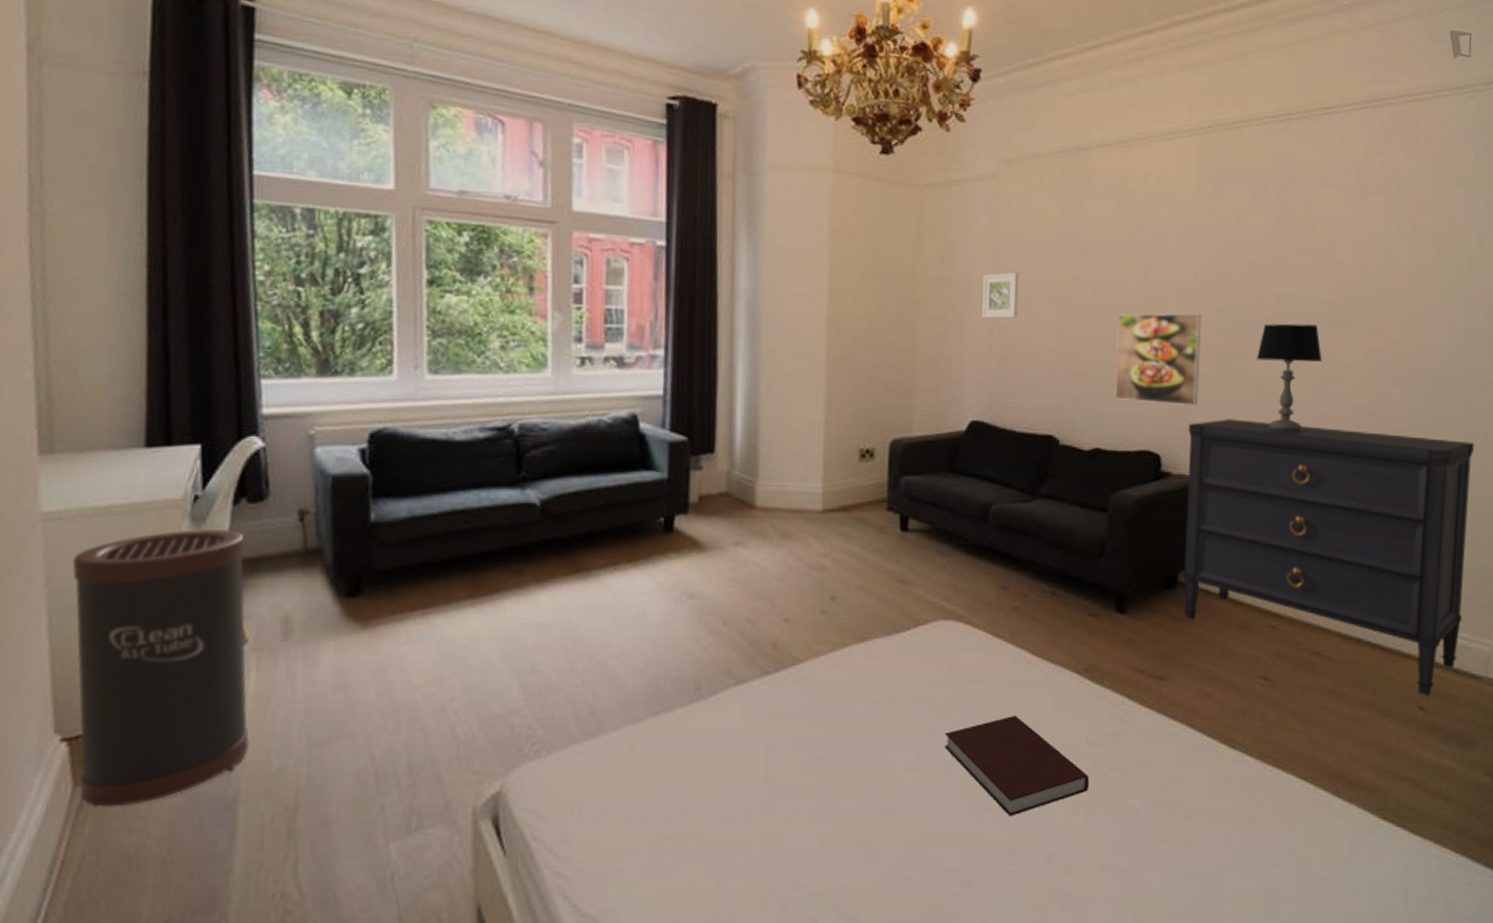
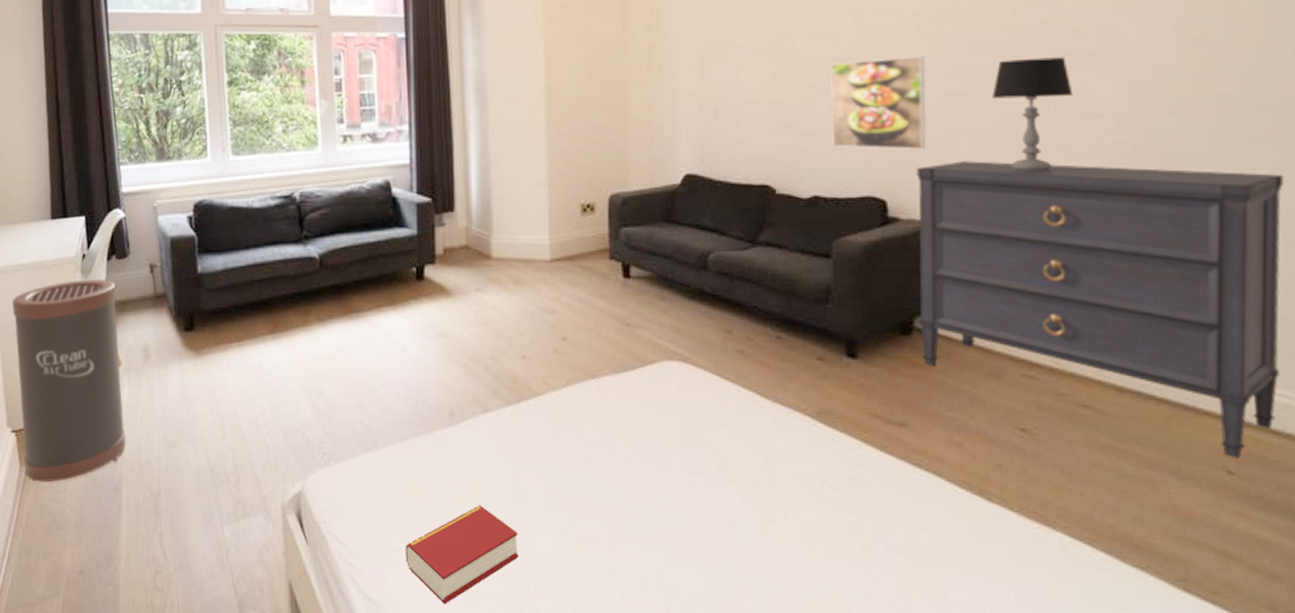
book: none [631,791,769,910] -> present [405,505,518,605]
notebook: present [944,716,1090,817] -> none [676,454,828,551]
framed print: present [981,272,1019,319] -> none [689,31,726,77]

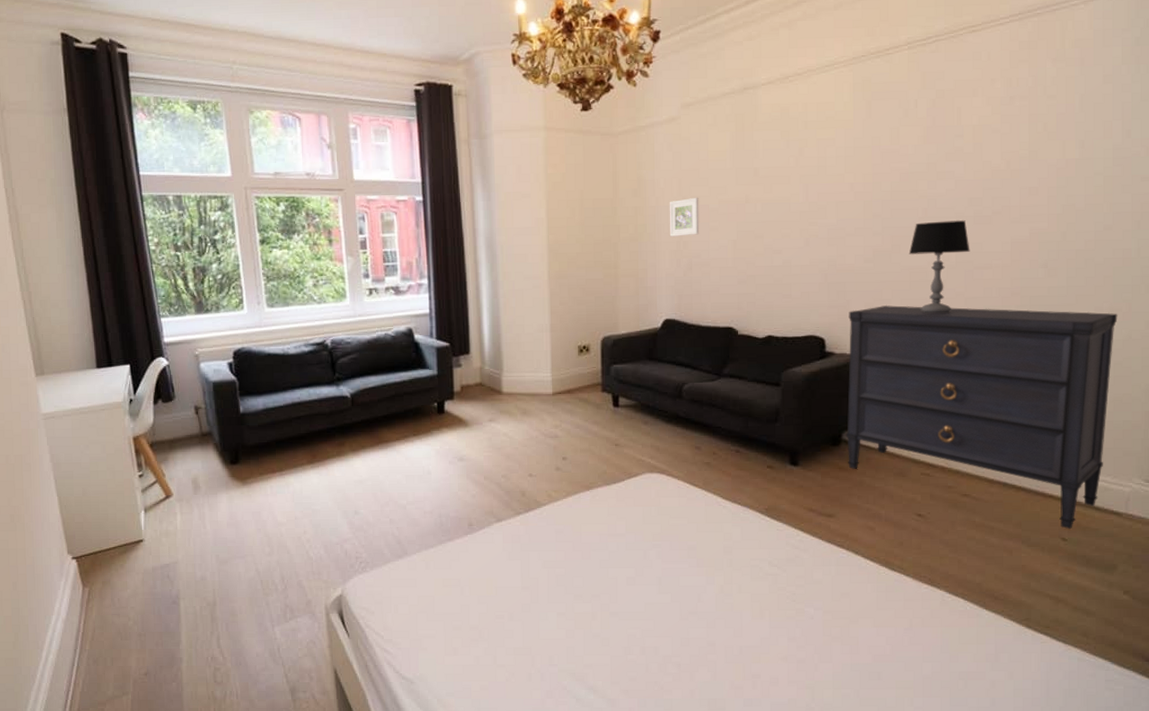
trash can: present [12,280,126,483] -> none [64,421,181,600]
book: present [405,505,518,605] -> none [433,596,528,677]
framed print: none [689,31,726,77] -> present [669,197,700,237]
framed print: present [830,55,927,151] -> none [783,218,859,297]

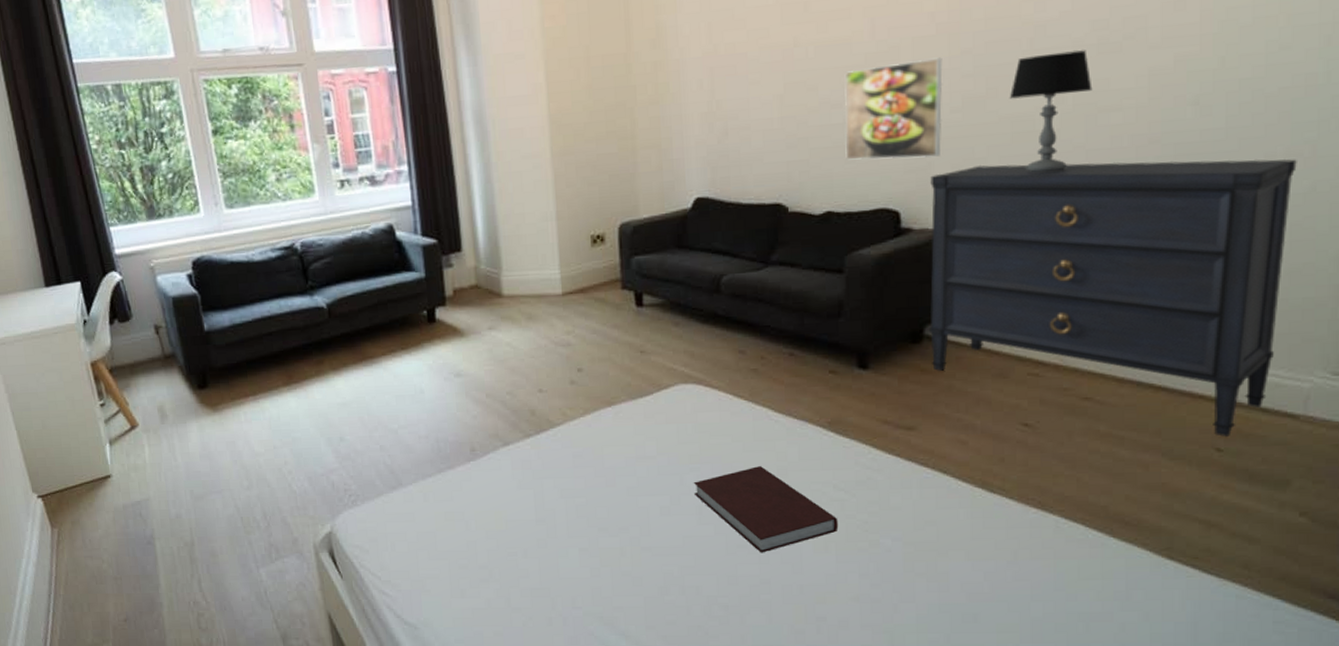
notebook: none [655,544,772,619] -> present [693,466,839,553]
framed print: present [669,197,700,237] -> none [697,44,736,96]
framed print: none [783,218,859,297] -> present [844,57,943,160]

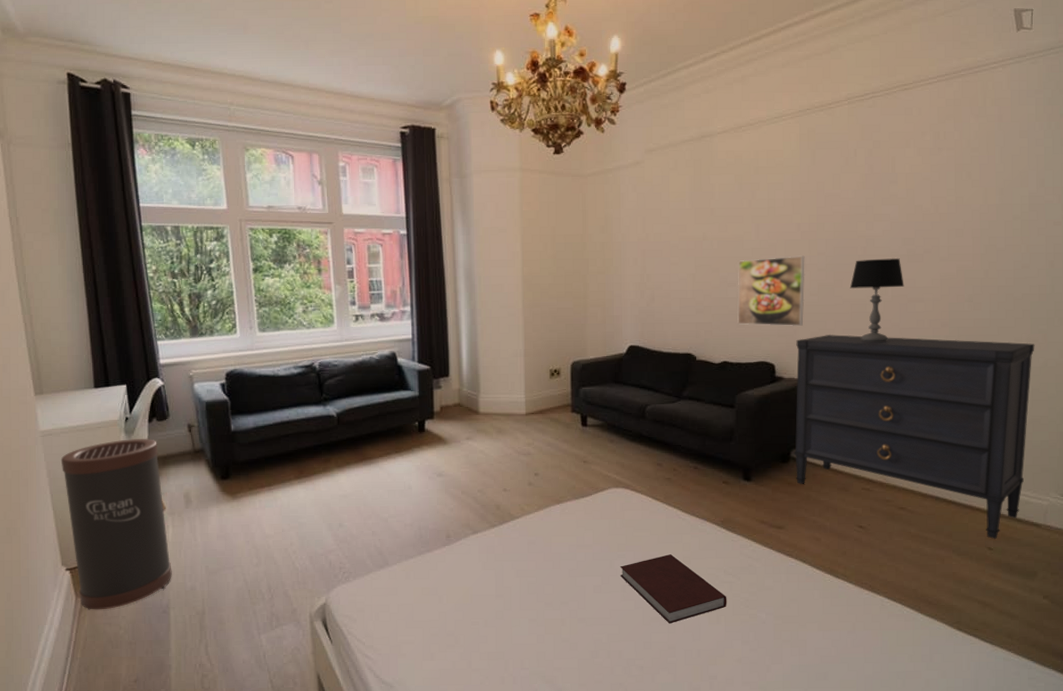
trash can: none [18,344,154,542] -> present [60,439,172,610]

